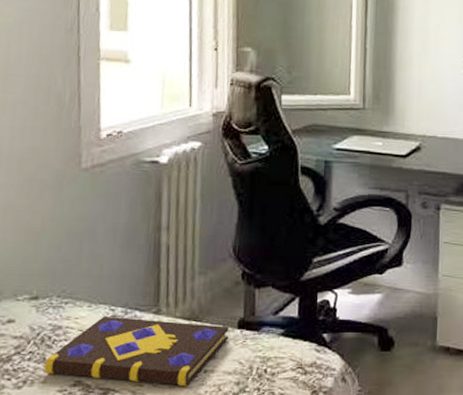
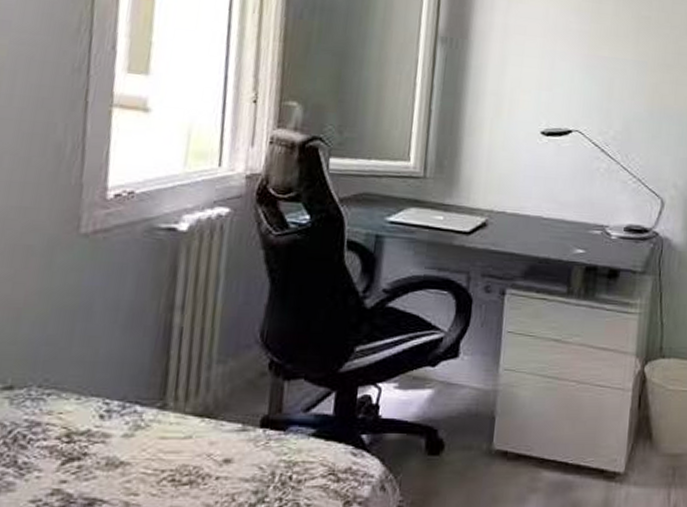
book: present [44,315,229,387] -> none [14,410,250,497]

